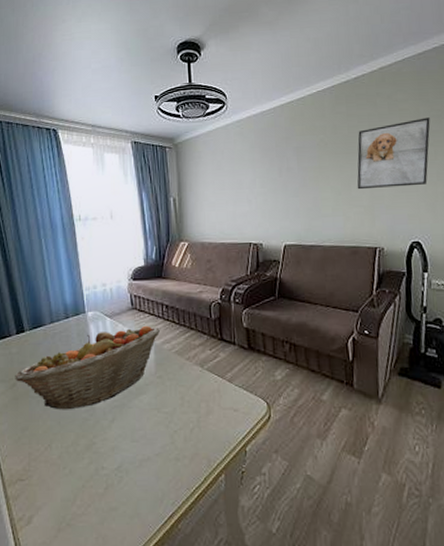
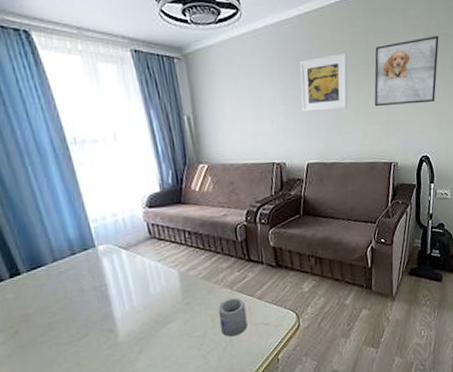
fruit basket: present [15,325,161,410] -> none [15,253,185,351]
mug: none [188,377,216,418] -> present [218,298,248,337]
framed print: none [279,137,329,194] -> present [299,52,348,112]

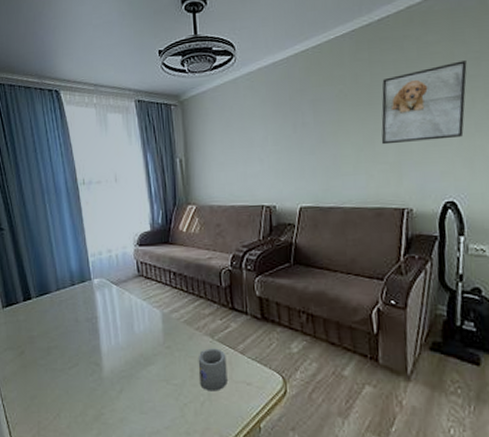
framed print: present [299,52,348,112] -> none [294,88,349,152]

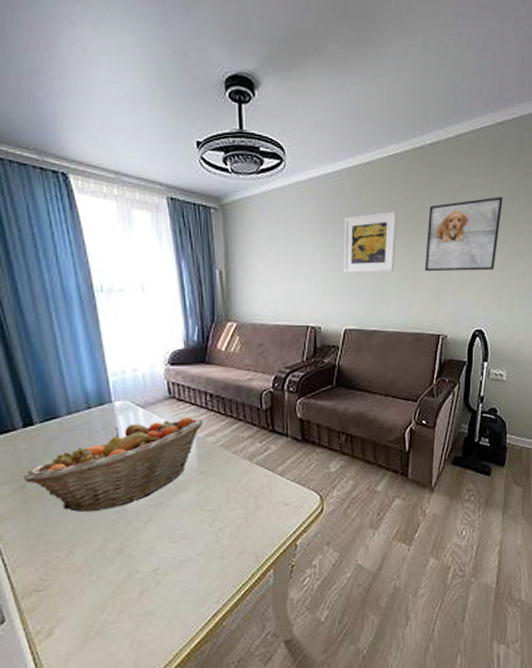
fruit basket: none [23,293,169,379] -> present [23,416,204,513]
mug: present [198,348,228,392] -> none [235,471,265,515]
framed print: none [294,88,349,152] -> present [343,210,398,273]

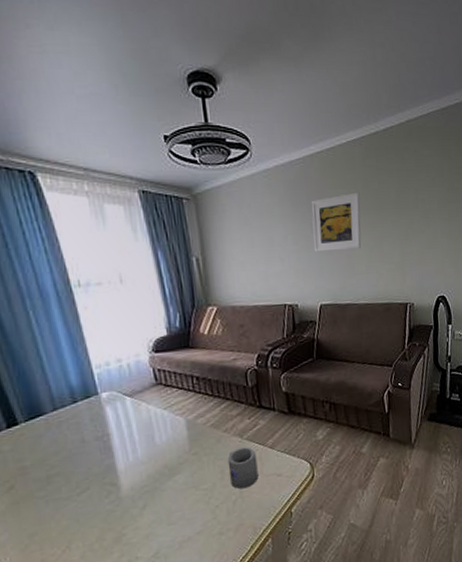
fruit basket: present [23,416,204,513] -> none [11,400,193,507]
mug: none [235,471,265,515] -> present [227,447,259,490]
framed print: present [424,197,503,272] -> none [388,175,453,246]

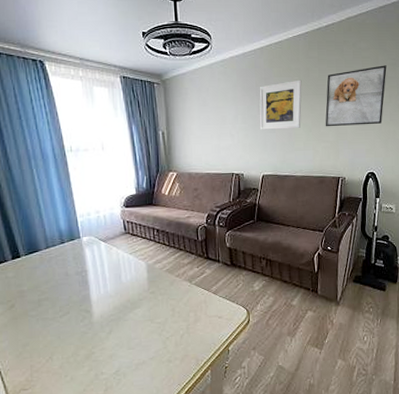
mug: present [227,447,259,490] -> none [178,291,203,326]
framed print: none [388,175,453,246] -> present [325,65,387,127]

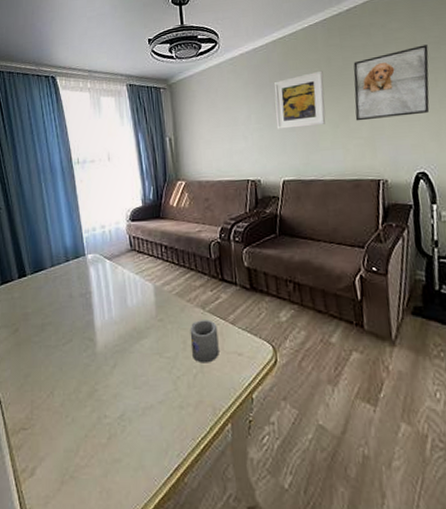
mug: none [178,291,203,326] -> present [190,320,219,363]

